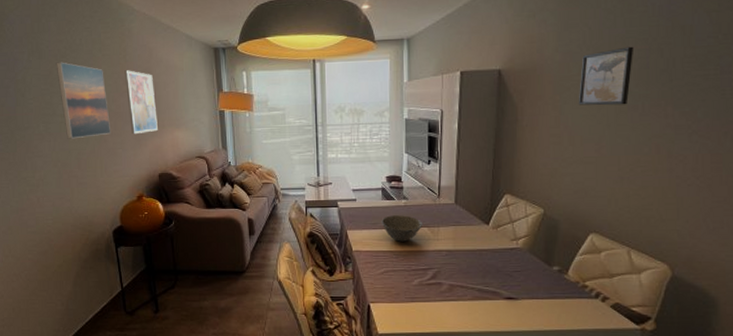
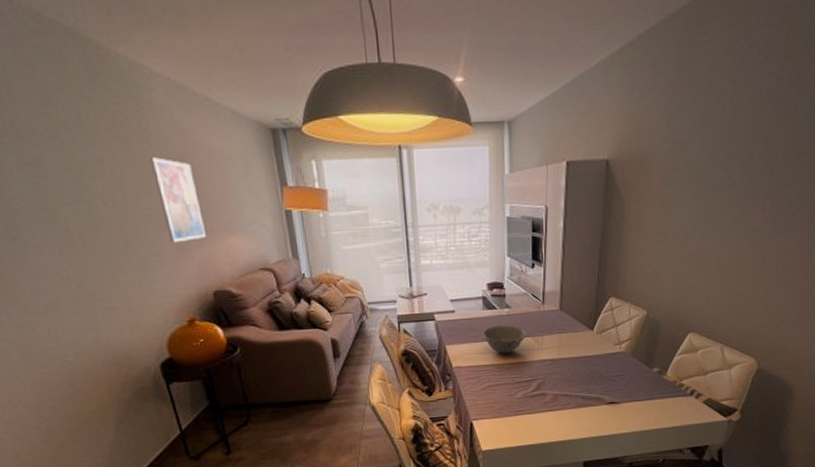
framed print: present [56,62,111,139] -> none [45,145,142,252]
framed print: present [578,46,634,106] -> none [684,134,741,200]

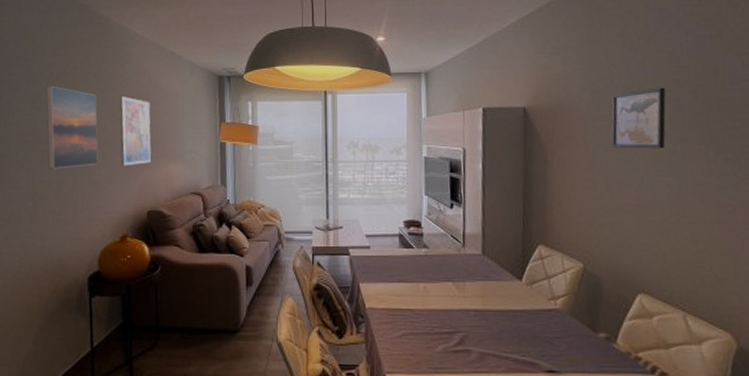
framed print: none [45,145,142,252] -> present [46,86,99,169]
bowl: present [482,325,526,354] -> none [398,266,446,298]
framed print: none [684,134,741,200] -> present [611,87,666,149]

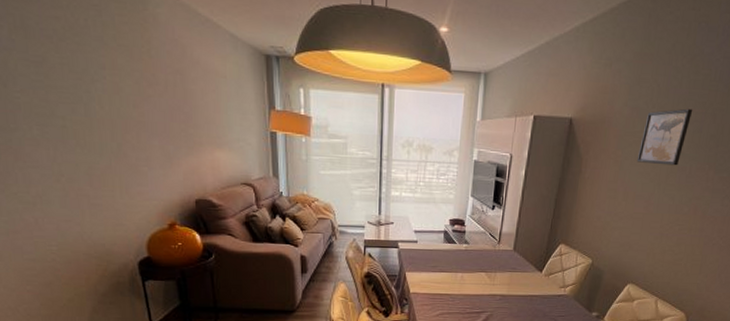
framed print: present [46,86,99,169] -> none [51,46,133,150]
wall art: present [119,96,151,166] -> none [149,69,194,151]

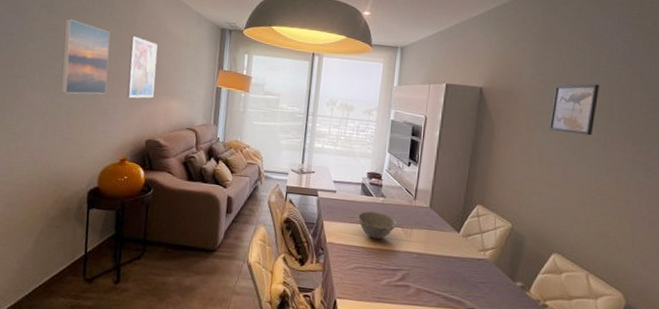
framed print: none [51,46,133,150] -> present [60,18,111,95]
wall art: none [149,69,194,151] -> present [127,36,158,99]
bowl: none [441,259,481,285] -> present [357,211,397,240]

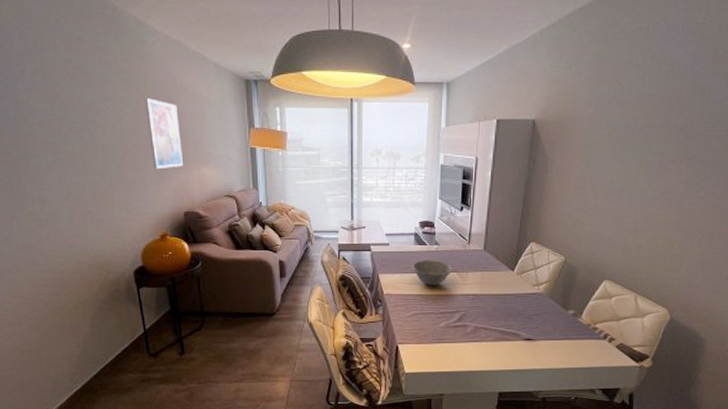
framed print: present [60,18,111,95] -> none [64,84,131,172]
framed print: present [549,83,600,136] -> none [603,104,659,161]

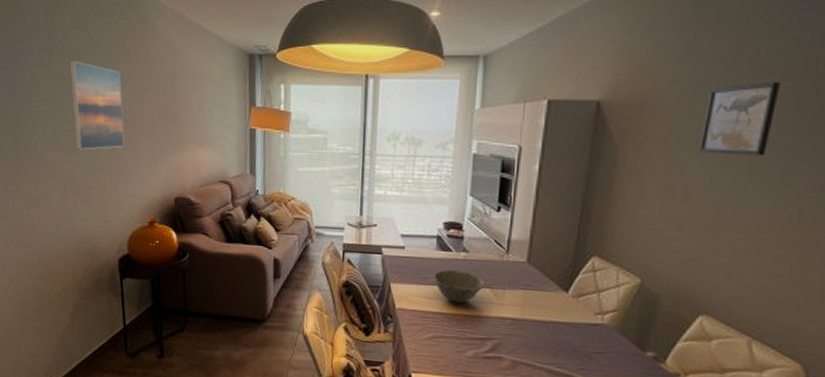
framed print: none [64,84,131,172] -> present [68,60,125,150]
wall art: present [145,98,183,170] -> none [144,74,178,150]
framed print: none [603,104,659,161] -> present [698,81,782,156]

